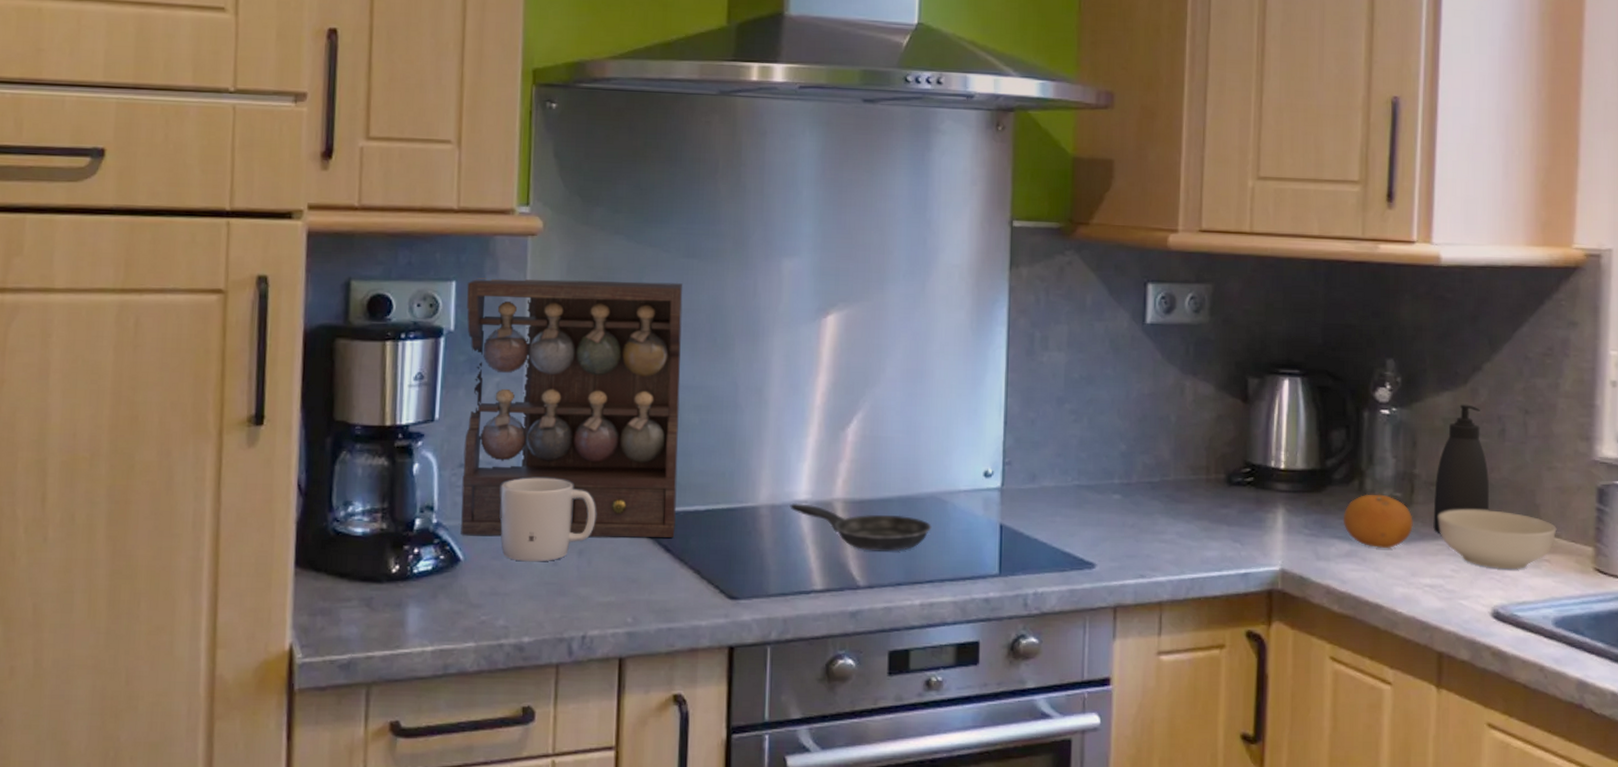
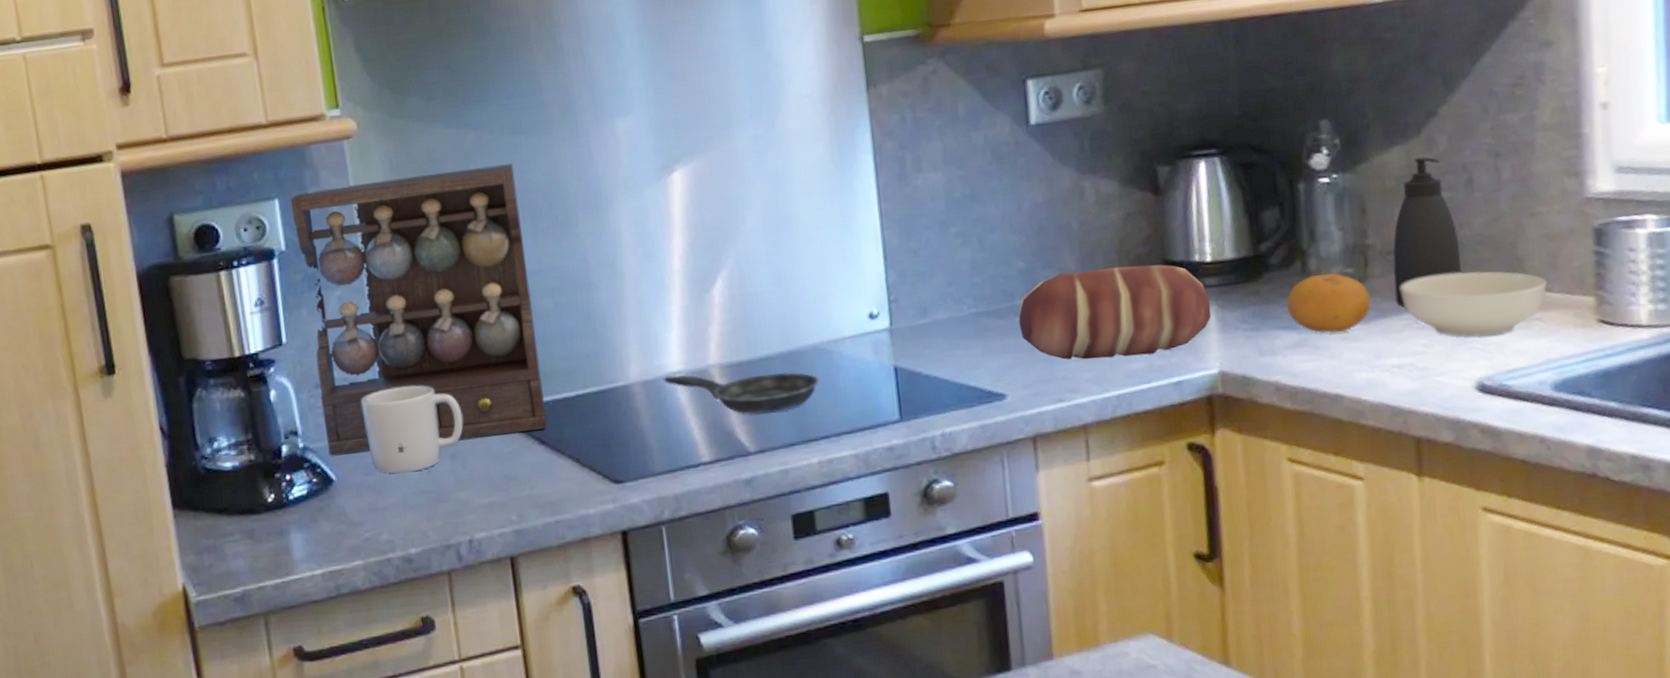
bread loaf: none [1114,460,1280,545] -> present [1018,264,1212,360]

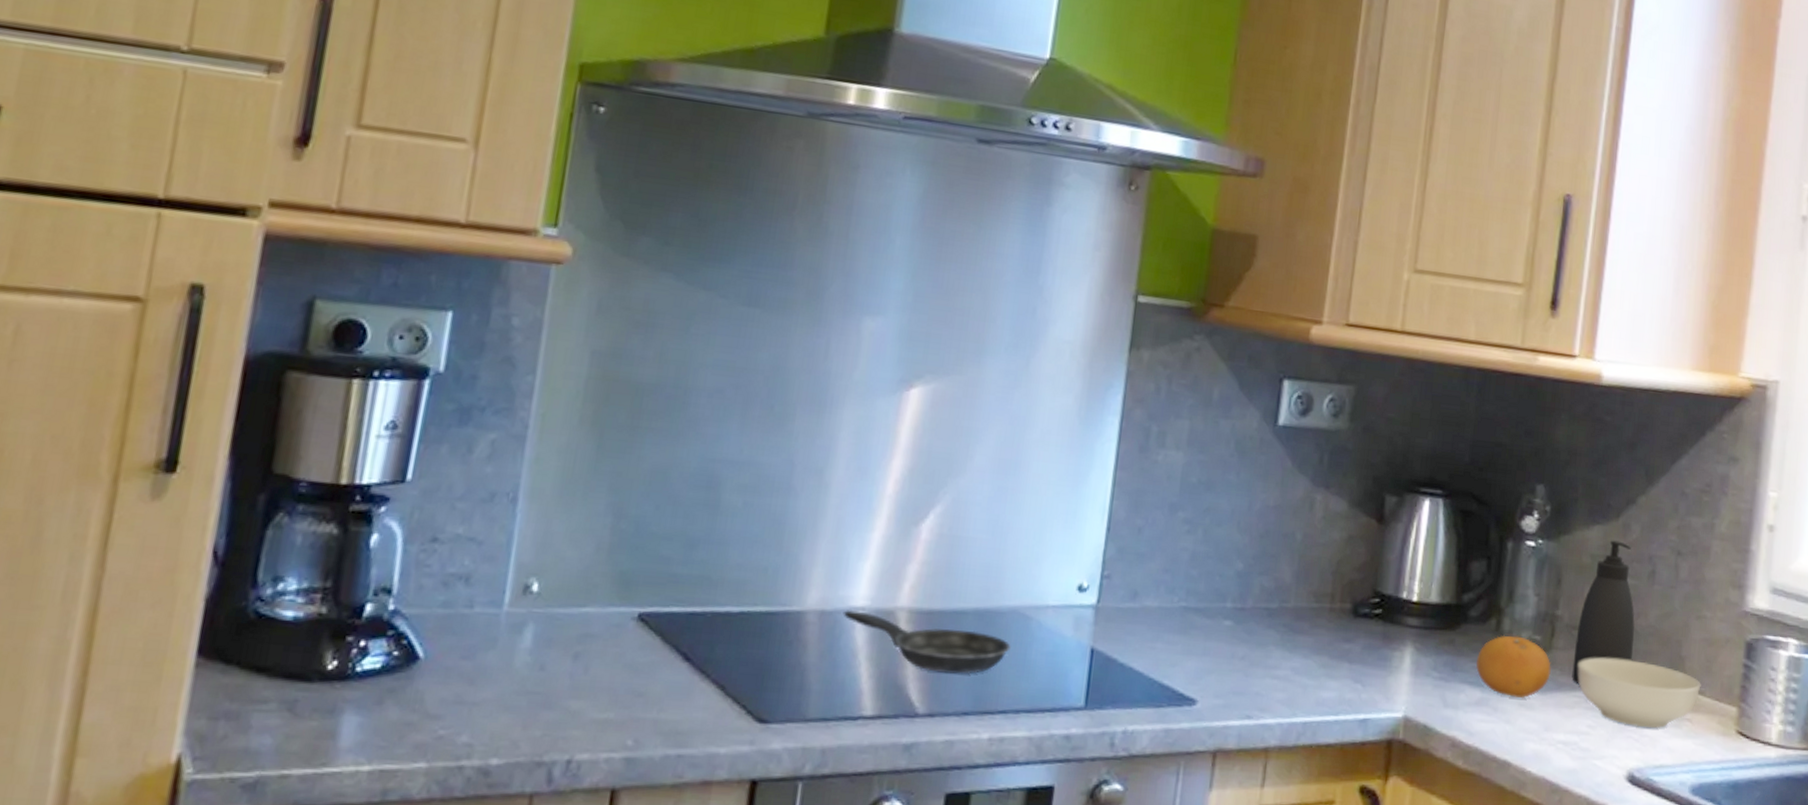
spice rack: present [290,163,547,455] -> none [423,309,740,644]
mug: present [361,385,464,474] -> none [475,560,602,666]
bread loaf: present [1018,264,1212,360] -> none [1224,583,1409,685]

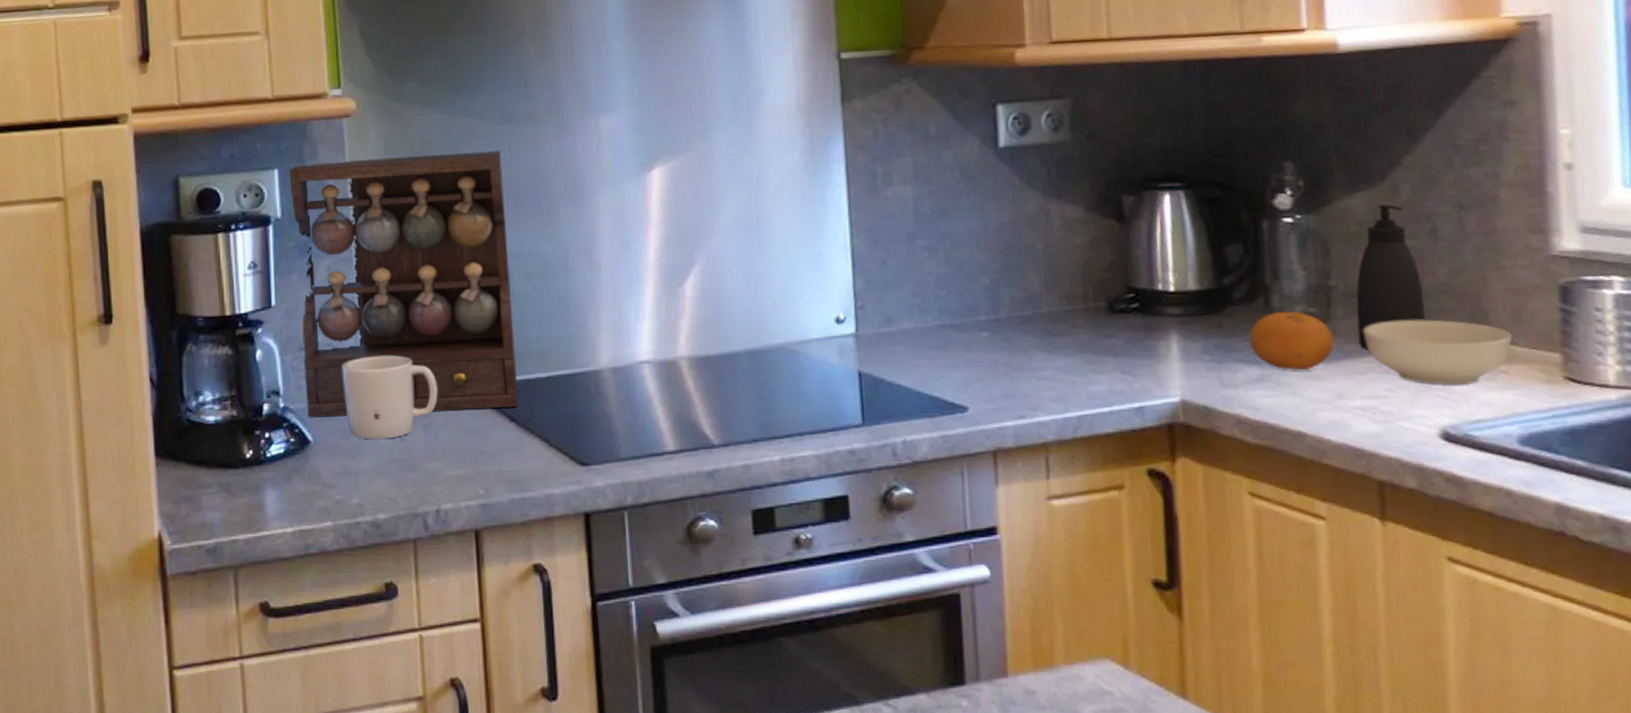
spice rack: none [423,309,740,644] -> present [289,151,518,417]
mug: none [475,560,602,666] -> present [342,355,438,440]
frying pan: present [843,610,1011,675] -> none [632,364,785,408]

